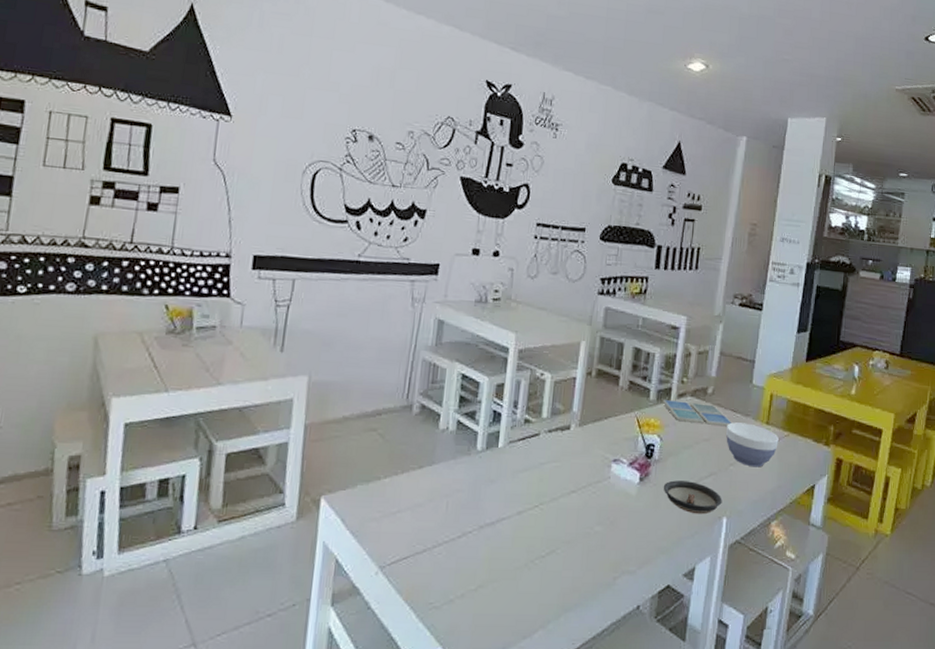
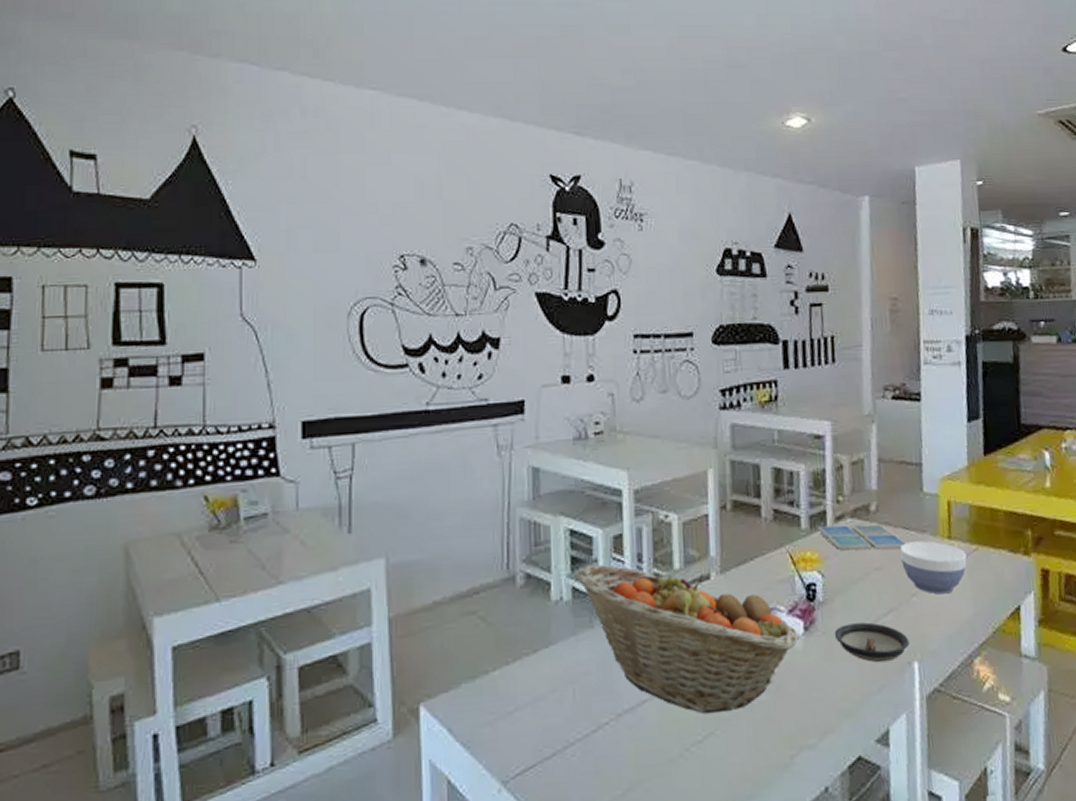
fruit basket: none [461,404,635,536] -> present [575,564,800,715]

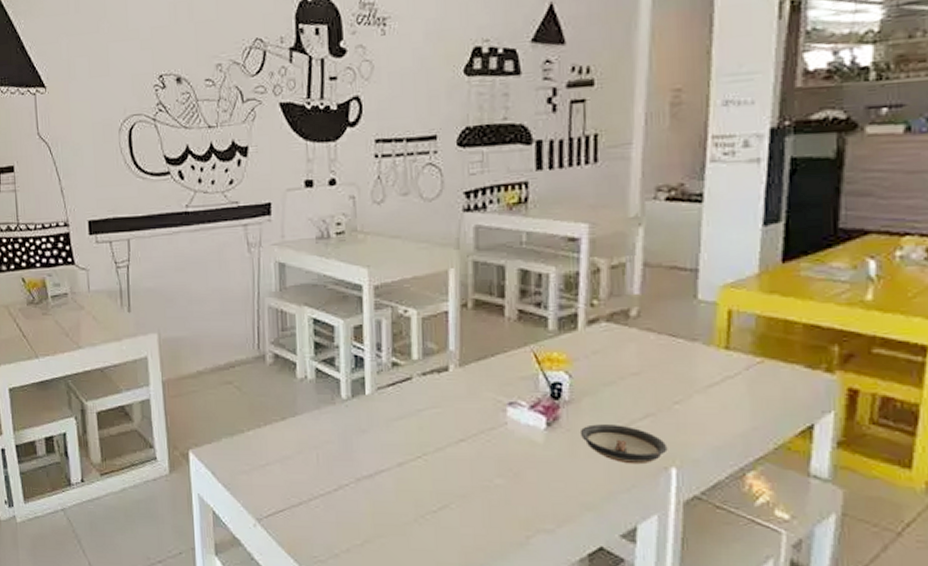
fruit basket: present [575,564,800,715] -> none [318,350,542,490]
drink coaster: present [817,524,907,551] -> none [566,327,673,356]
bowl: present [900,541,967,595] -> none [664,350,748,405]

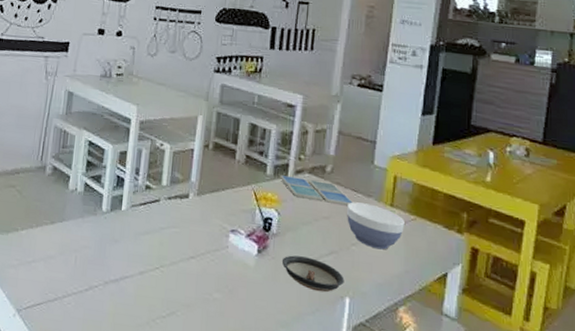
drink coaster: none [566,327,673,356] -> present [280,174,354,206]
bowl: none [664,350,748,405] -> present [347,202,405,250]

